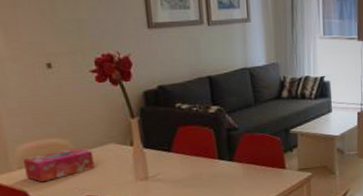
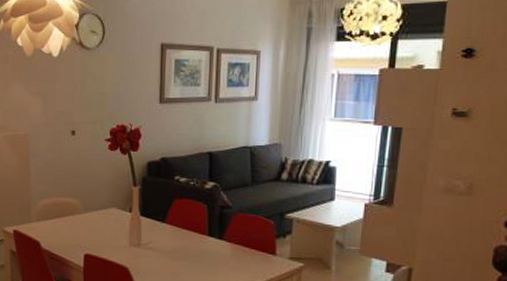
tissue box: present [23,148,95,183] -> none [41,208,97,236]

